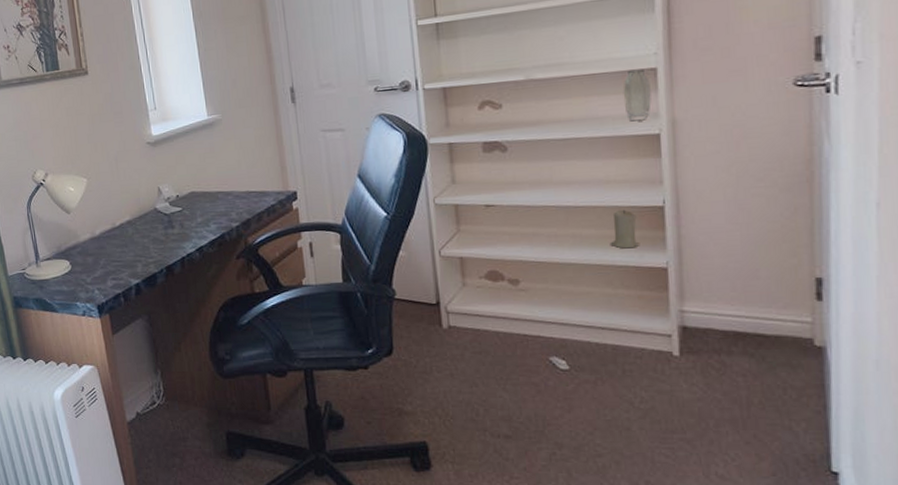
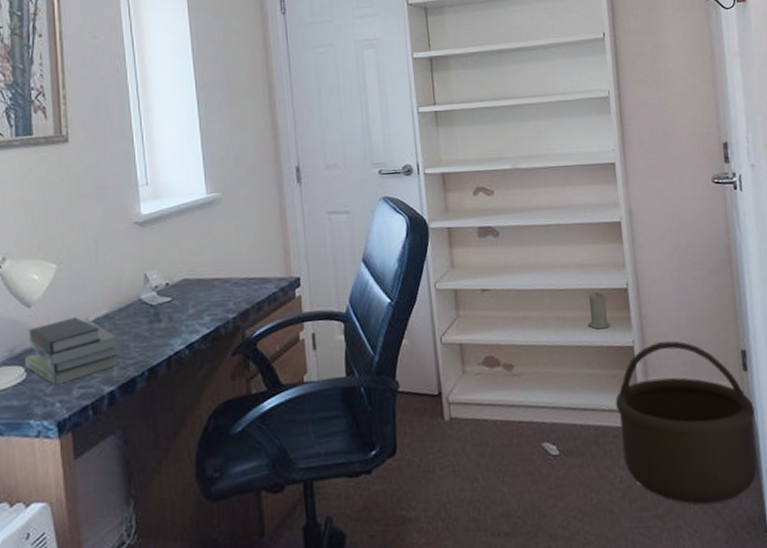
books: none [69,222,141,277] -> present [25,317,118,386]
vase: present [622,68,652,122] -> none [590,163,613,210]
basket: none [639,264,828,435] -> present [615,341,757,504]

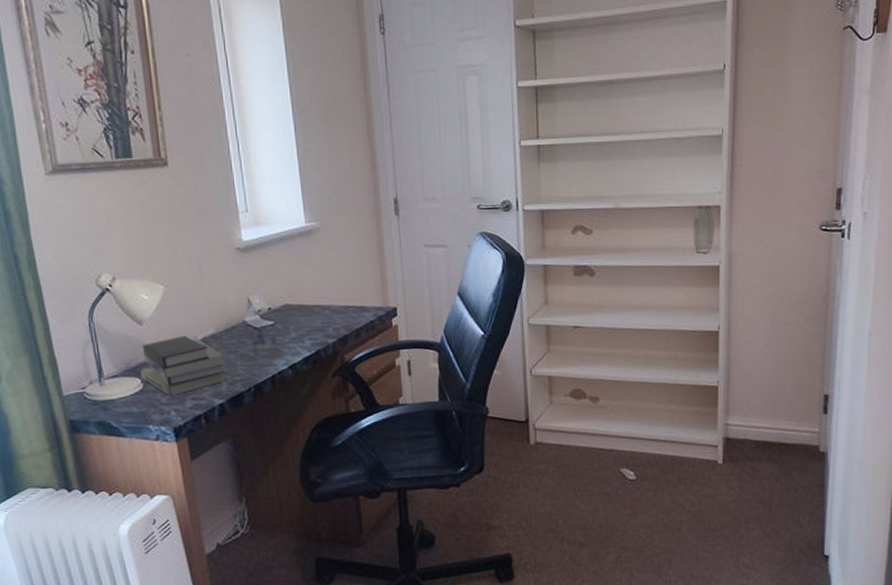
candle: present [587,291,611,330] -> none [675,333,698,369]
vase: none [590,163,613,210] -> present [693,205,714,253]
basket: present [615,341,757,504] -> none [694,383,829,529]

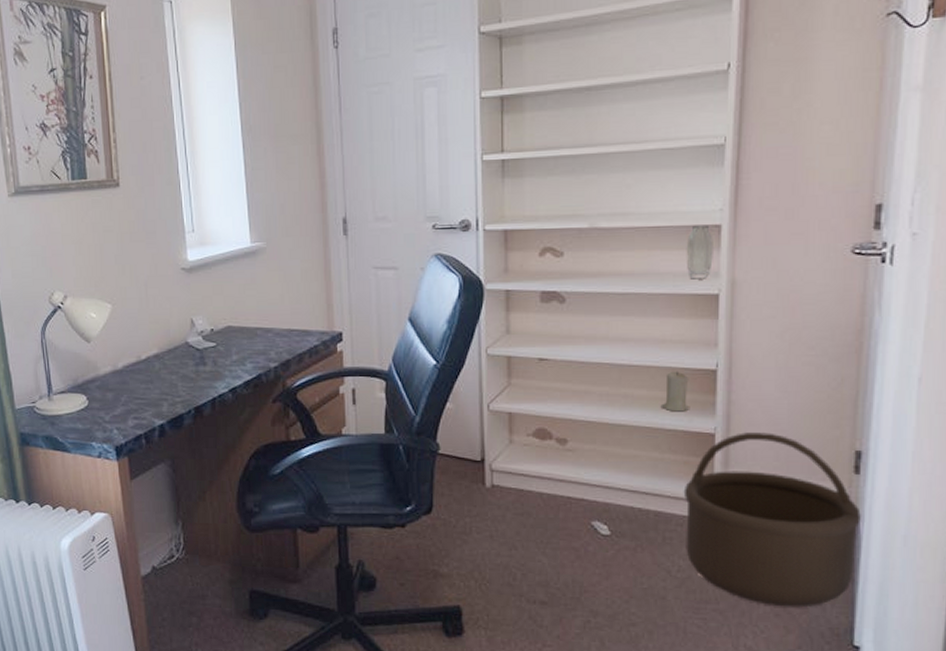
books: present [141,335,226,397] -> none [87,354,167,415]
candle: none [675,333,698,369] -> present [660,371,690,412]
basket: none [694,383,829,529] -> present [683,432,861,608]

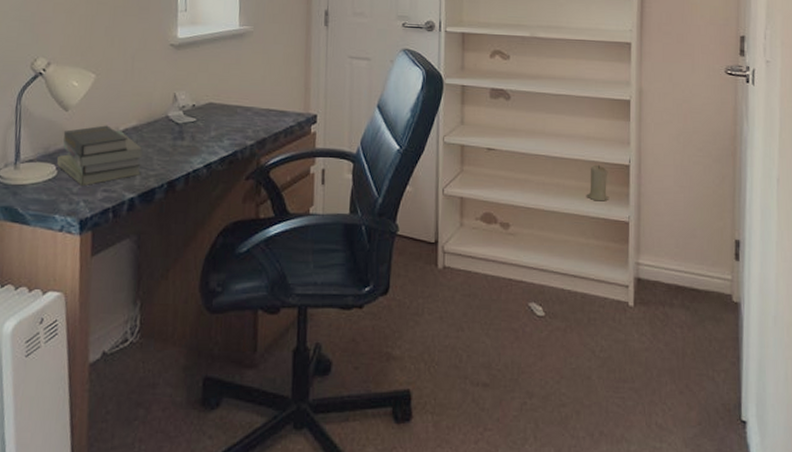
books: none [87,354,167,415] -> present [57,125,143,186]
basket: present [683,432,861,608] -> none [604,221,742,385]
vase: present [686,225,713,280] -> none [605,41,625,87]

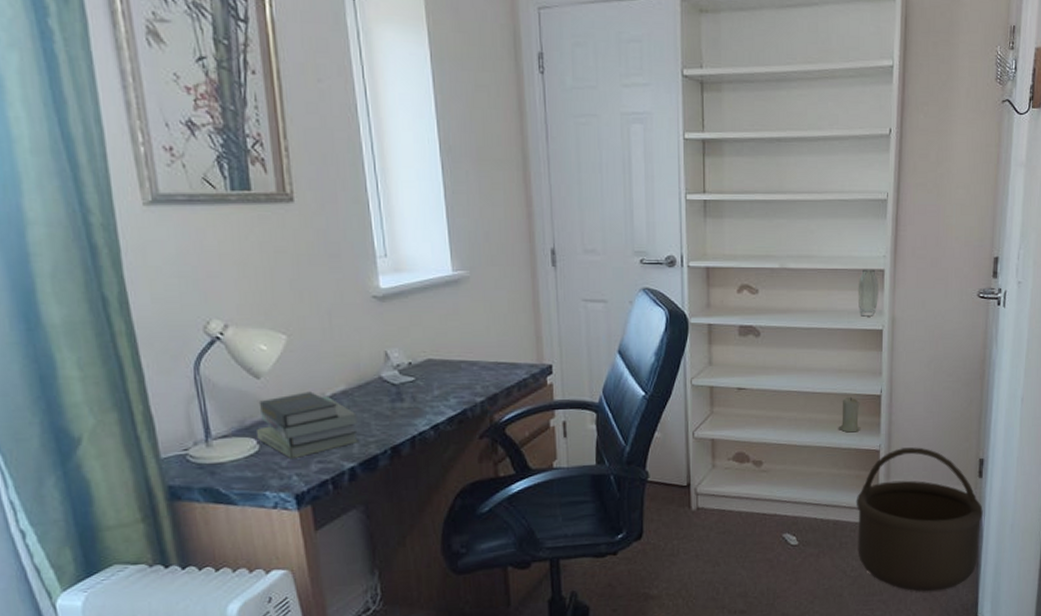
basket: none [604,221,742,385] -> present [856,447,983,592]
vase: none [605,41,625,87] -> present [857,269,878,317]

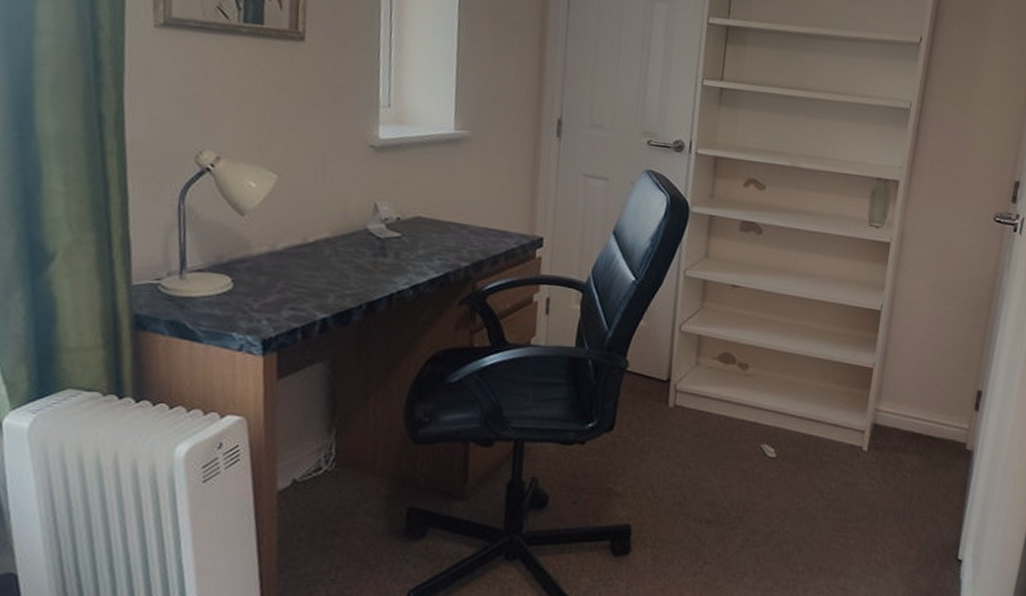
books: present [257,391,358,460] -> none [233,234,337,303]
candle: present [838,397,861,433] -> none [832,308,858,347]
basket: present [856,447,983,592] -> none [837,369,976,526]

